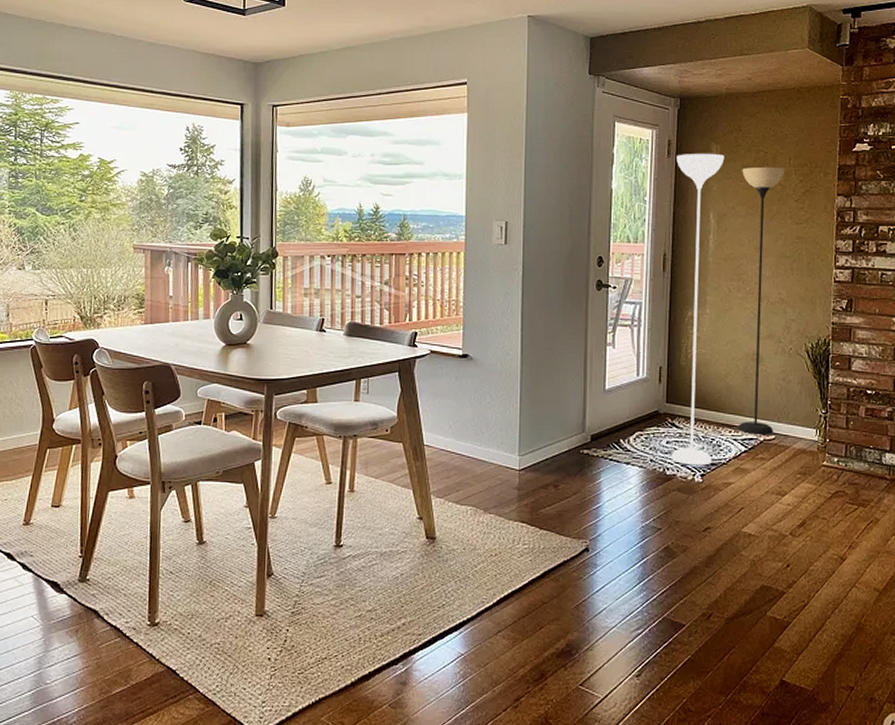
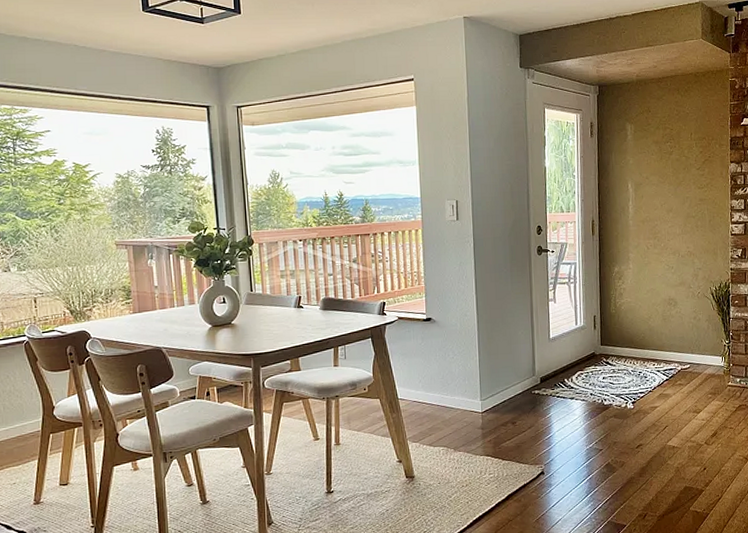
floor lamp: present [671,153,785,466] -> none [598,132,689,396]

